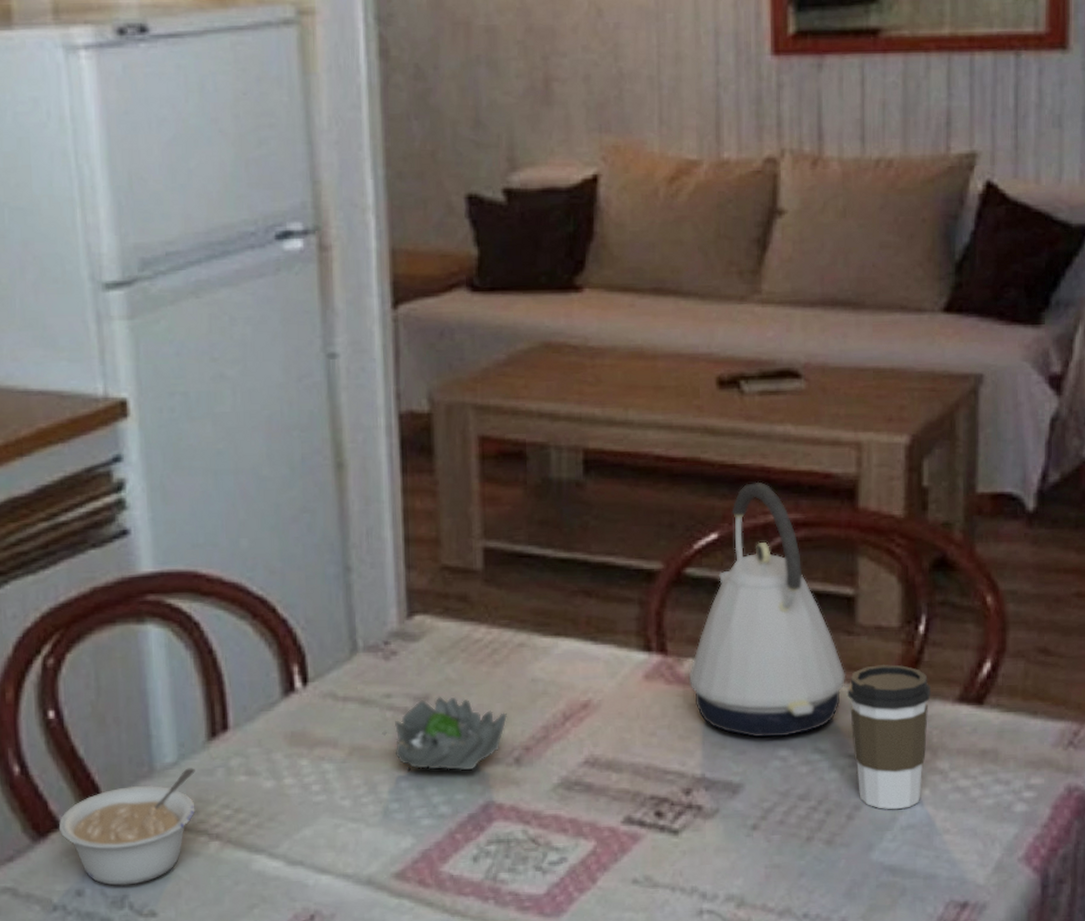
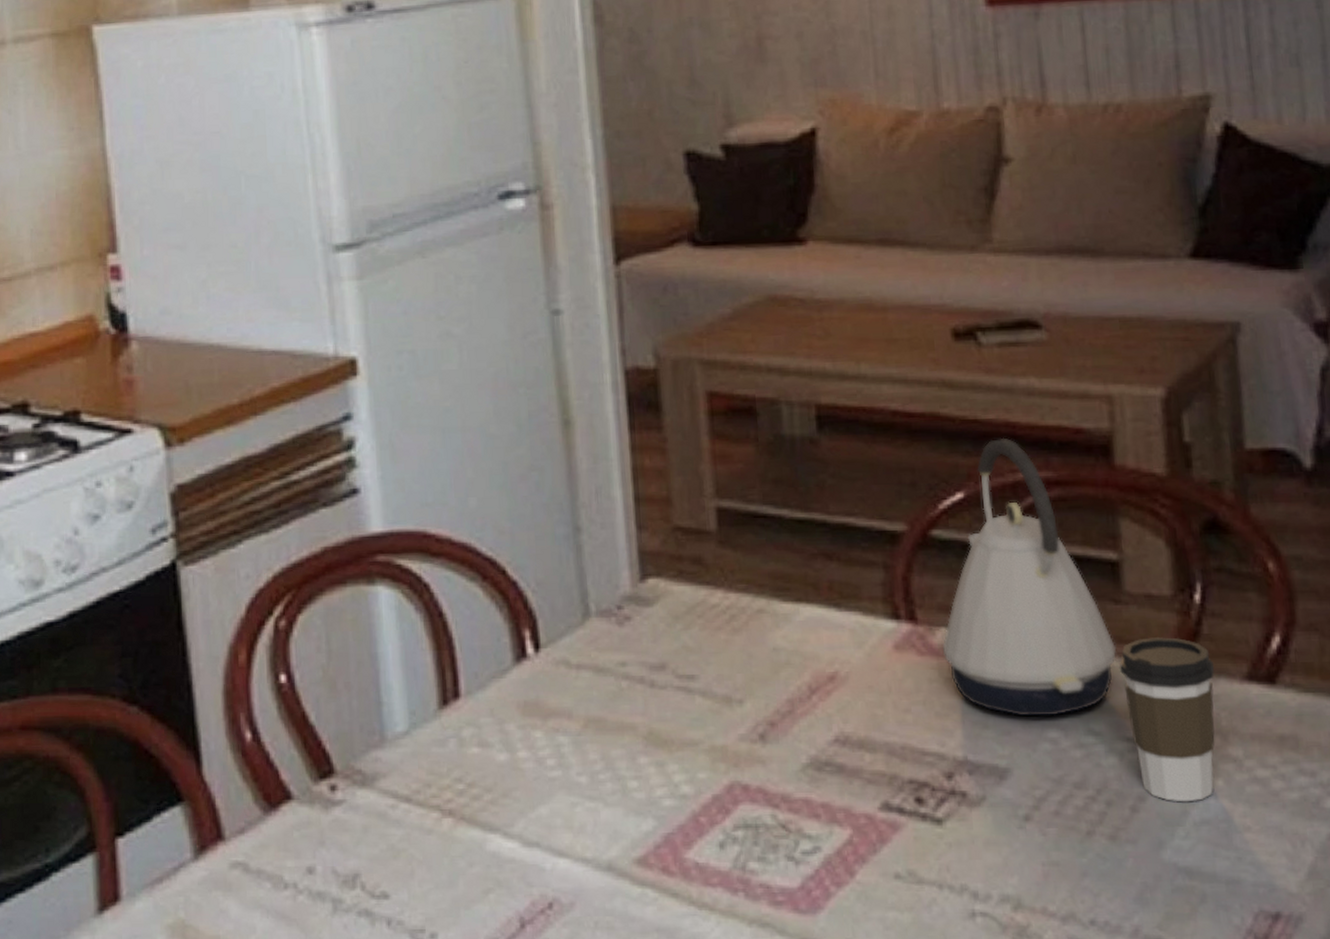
legume: present [58,768,195,886] -> none [289,738,428,864]
flower: present [382,696,508,772] -> none [618,665,750,747]

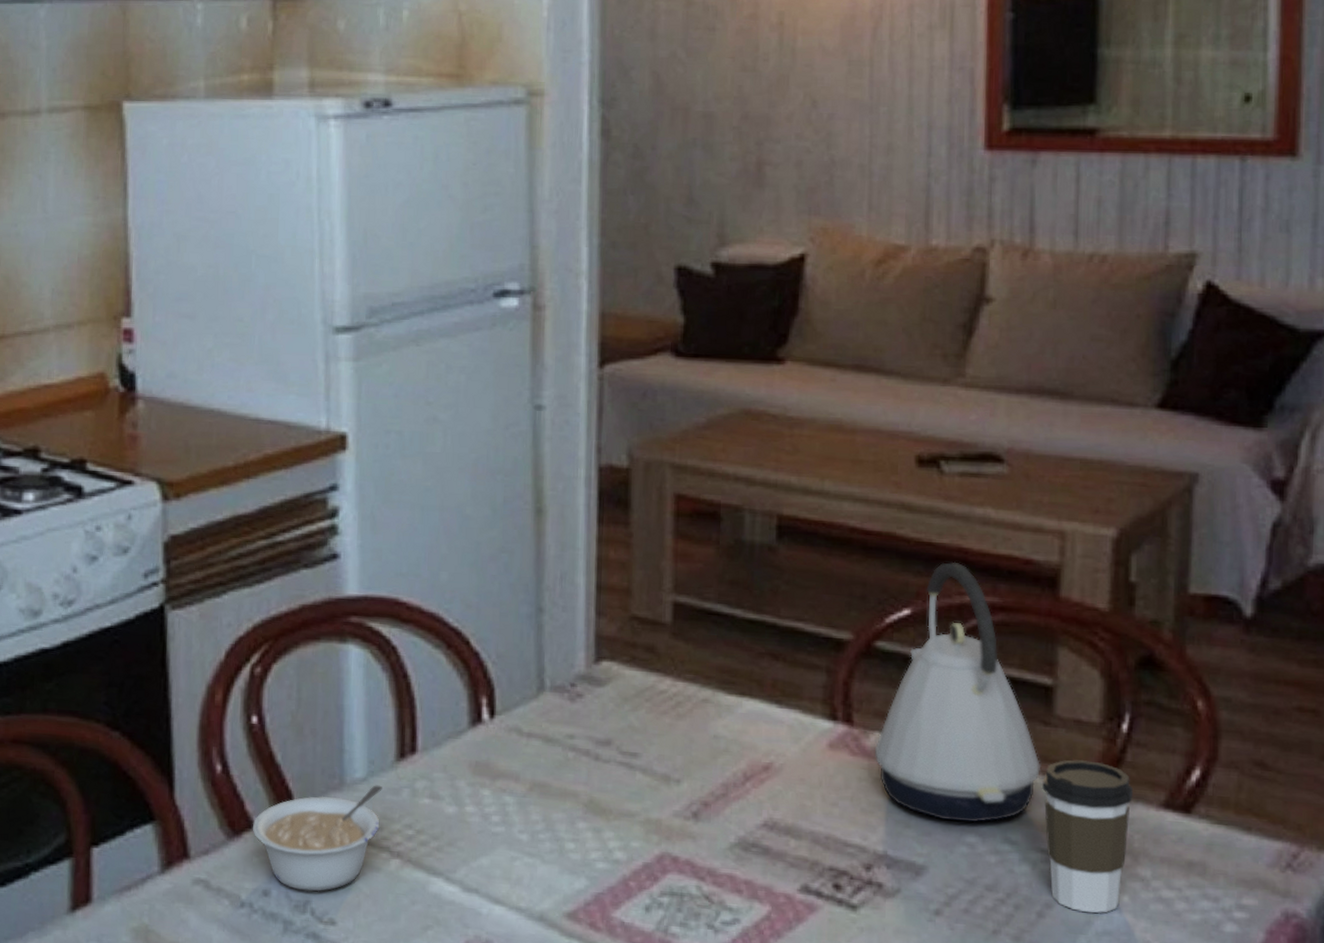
legume: none [289,738,428,864] -> present [252,785,382,892]

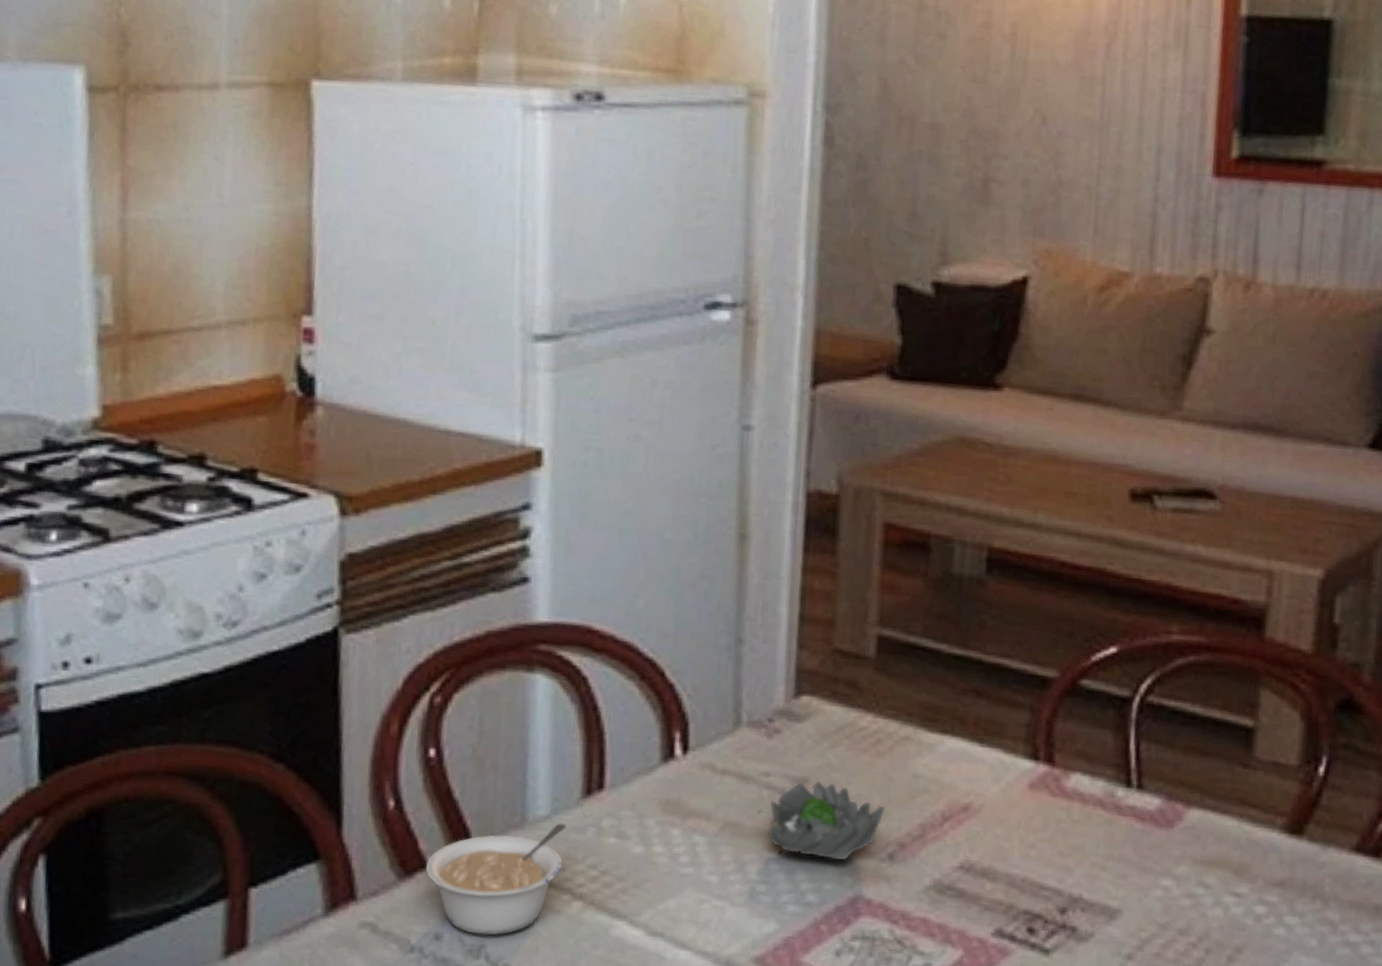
flower: none [563,742,688,820] -> present [757,780,886,861]
kettle: present [874,561,1040,823] -> none [1074,599,1238,866]
coffee cup: present [1042,759,1133,914] -> none [1238,802,1326,958]

